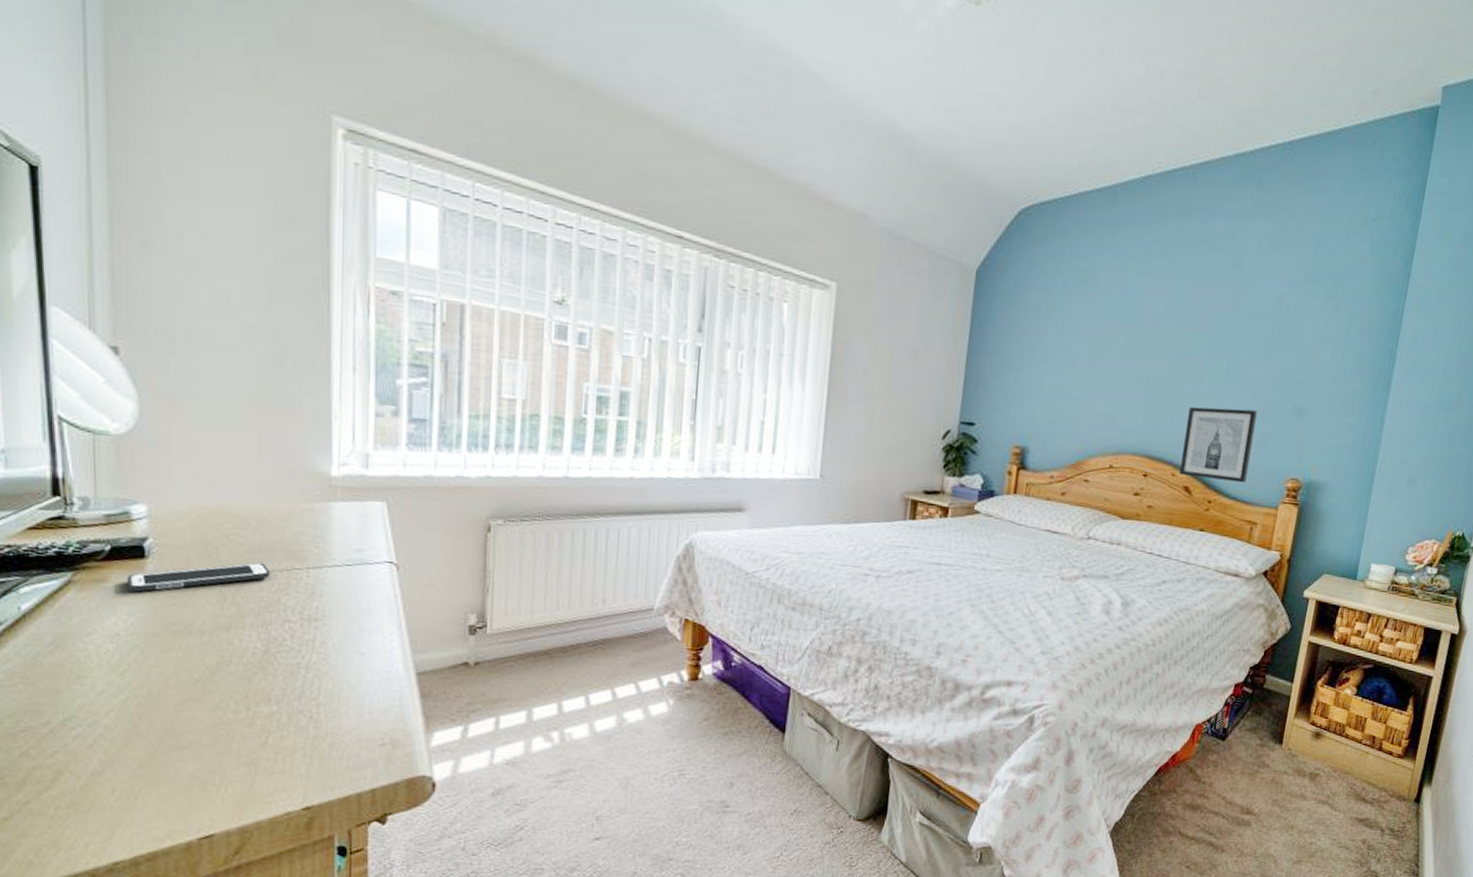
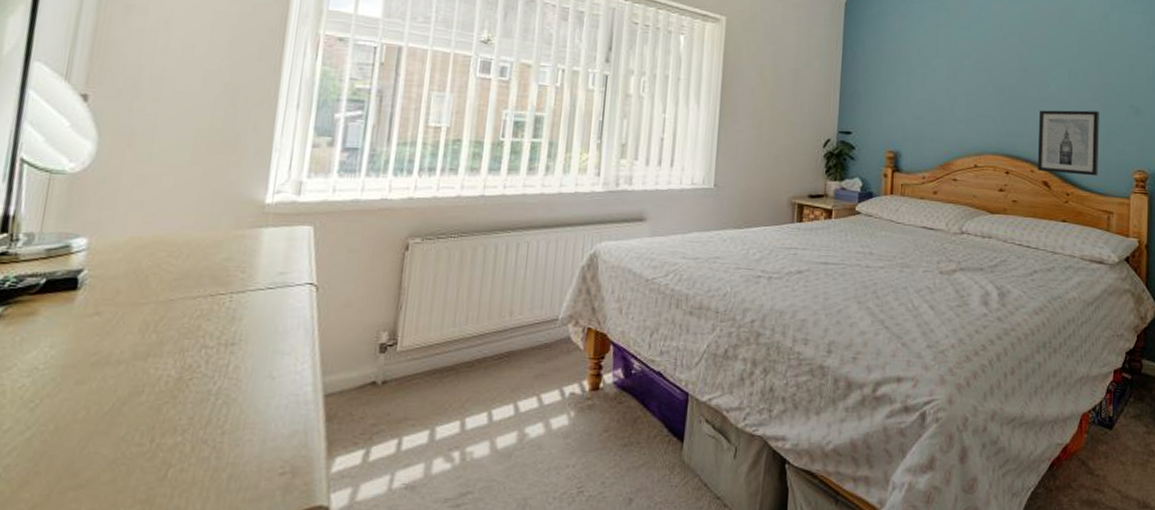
cell phone: present [127,562,270,593] -> none [54,289,195,324]

